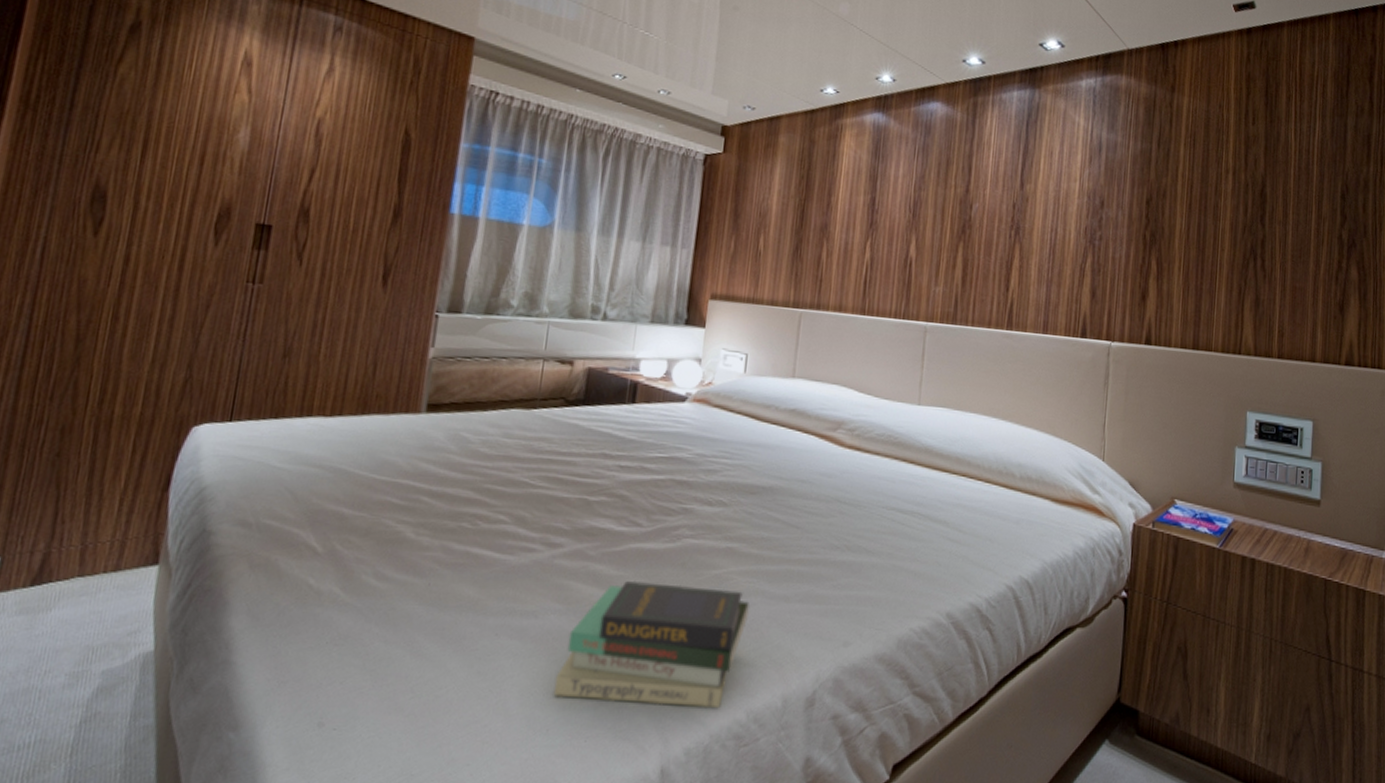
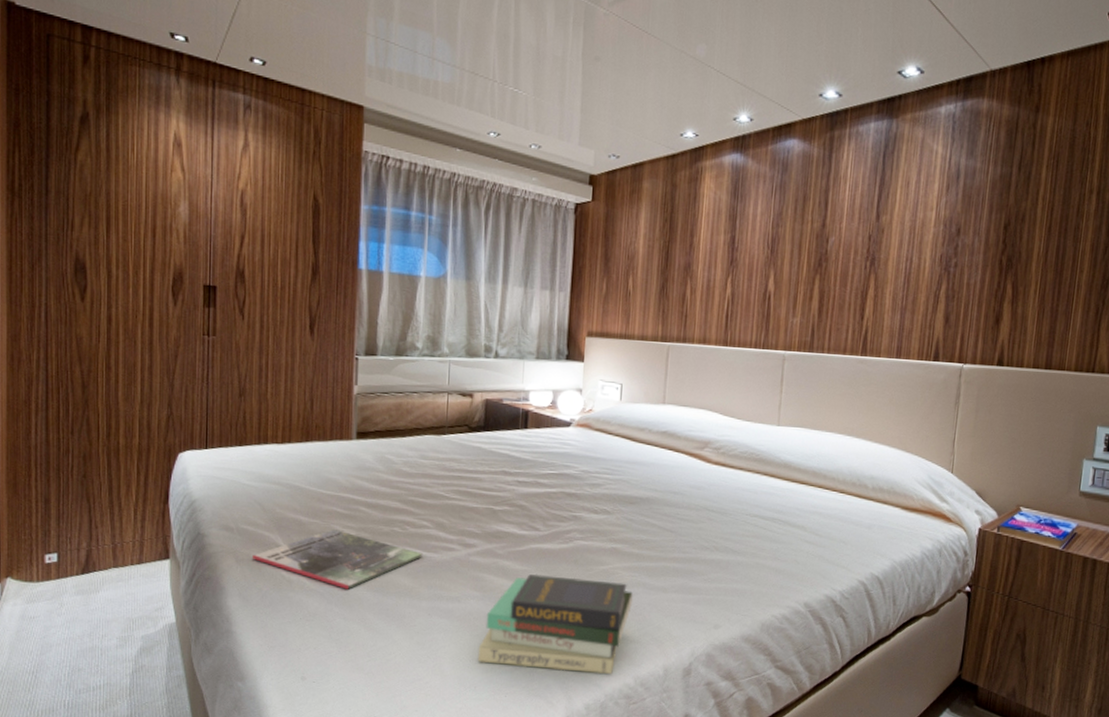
magazine: none [271,525,495,603] -> present [251,529,422,589]

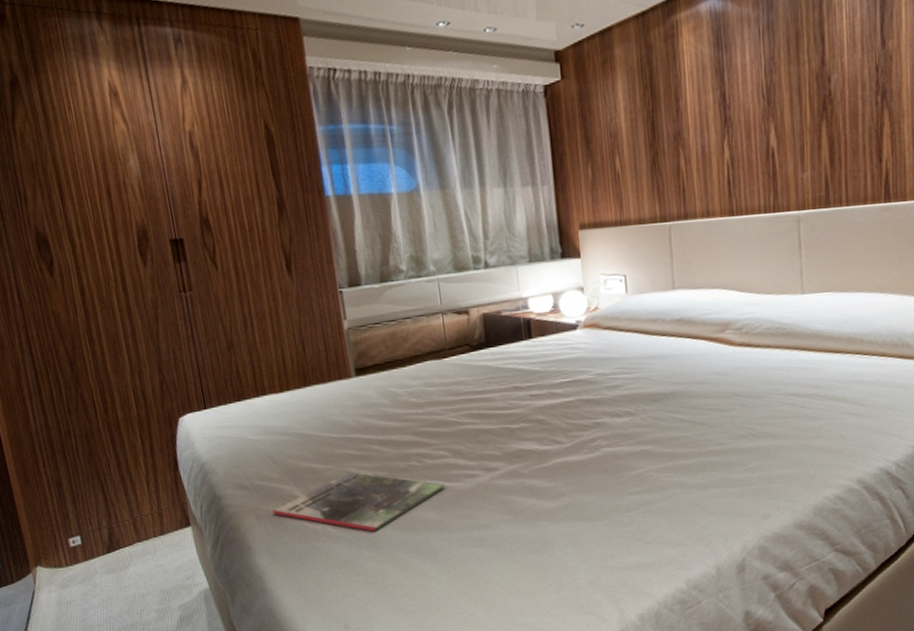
books: present [477,574,634,674] -> none [518,485,673,587]

